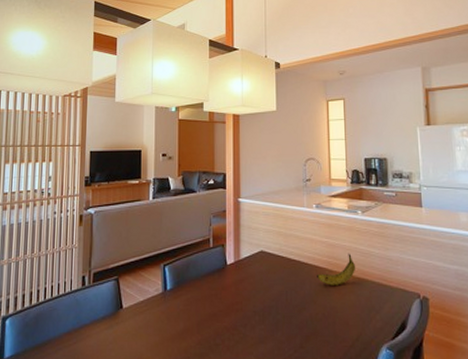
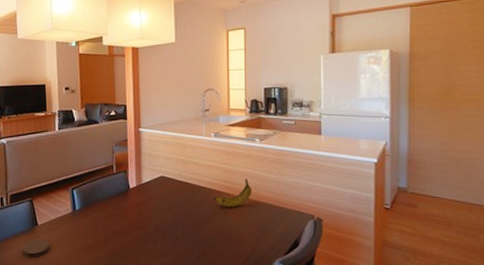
coaster: none [103,325,134,349] -> present [23,239,49,258]

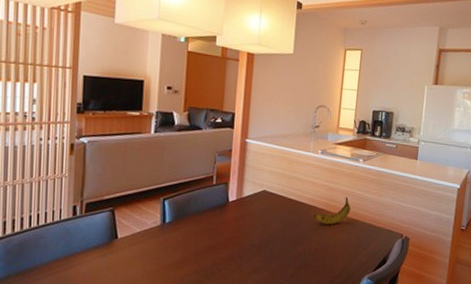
coaster: present [23,239,49,258] -> none [95,254,130,275]

